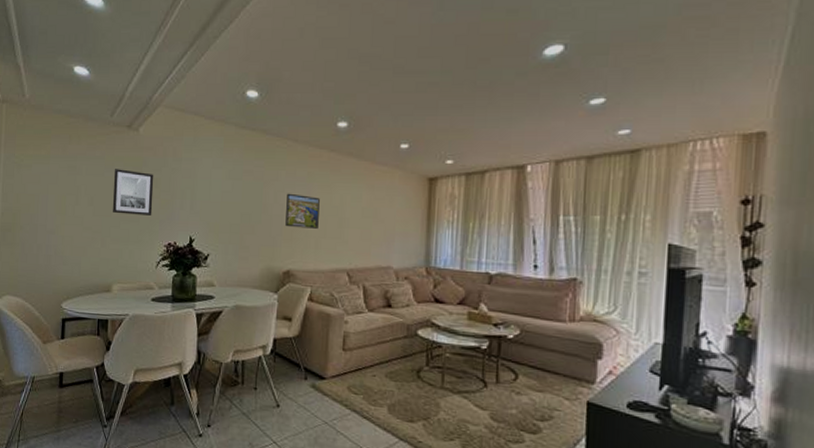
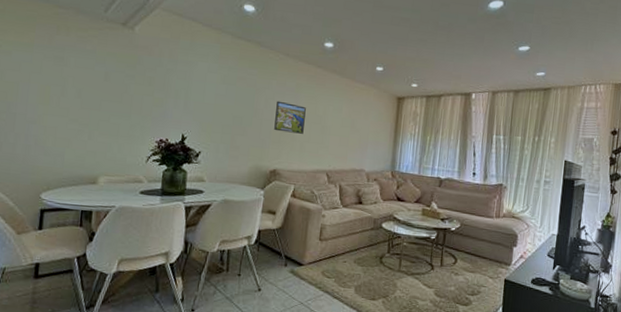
wall art: present [113,169,154,215] -> none [102,64,148,112]

